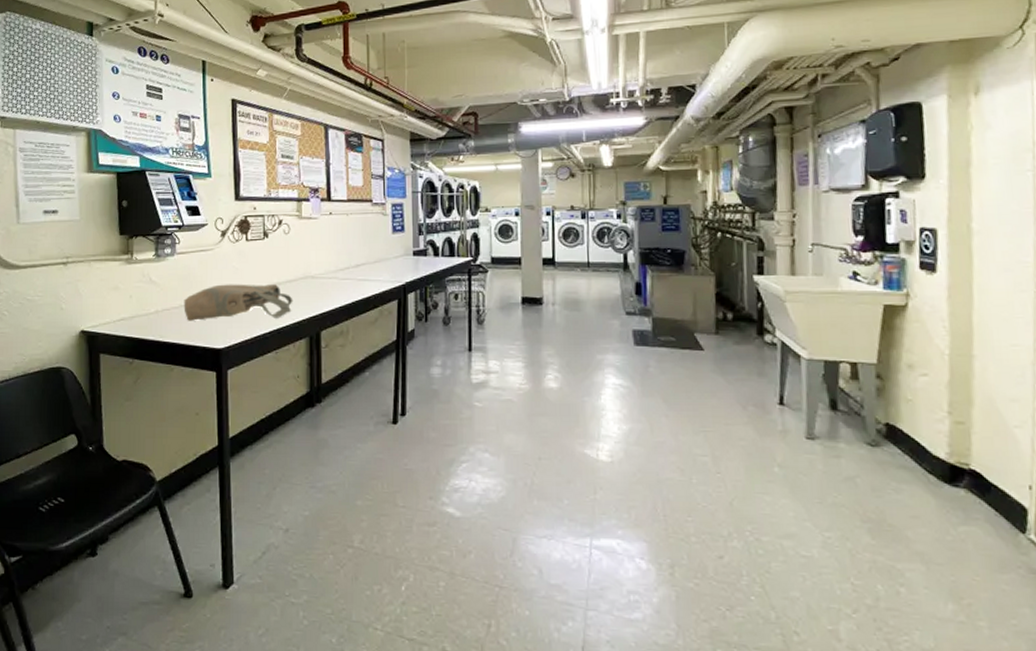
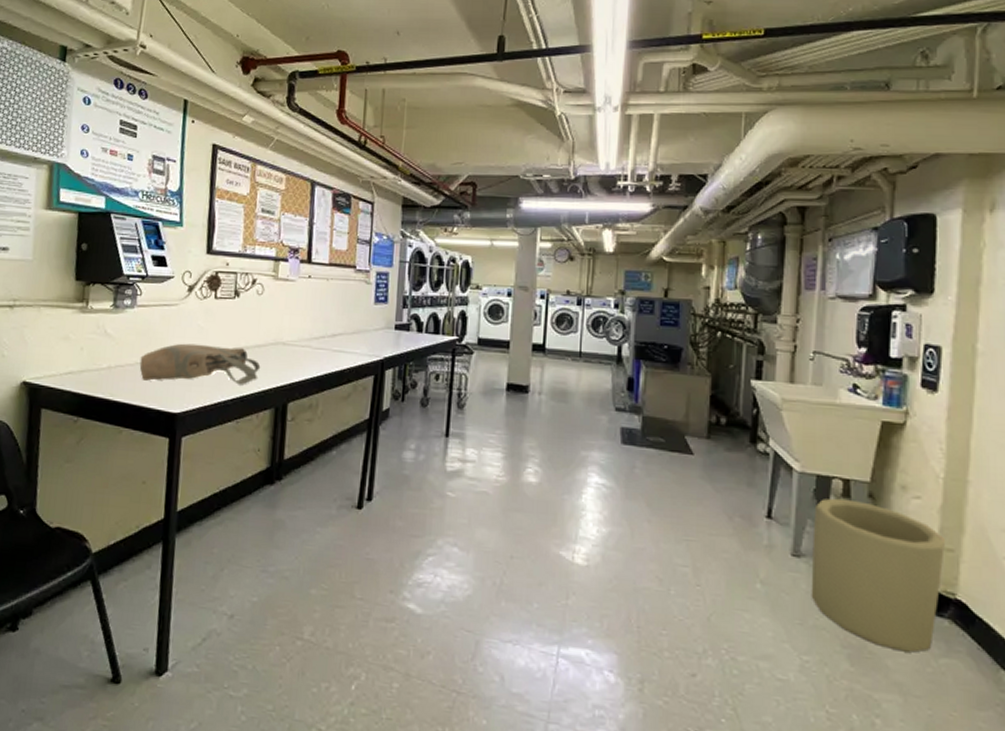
trash can: none [824,381,956,523] -> present [811,498,946,652]

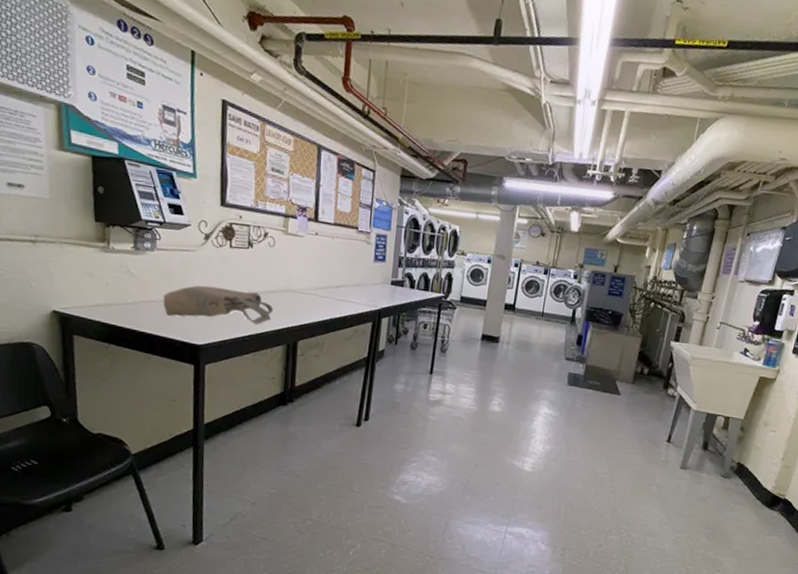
trash can: present [811,498,946,652] -> none [689,429,787,532]

